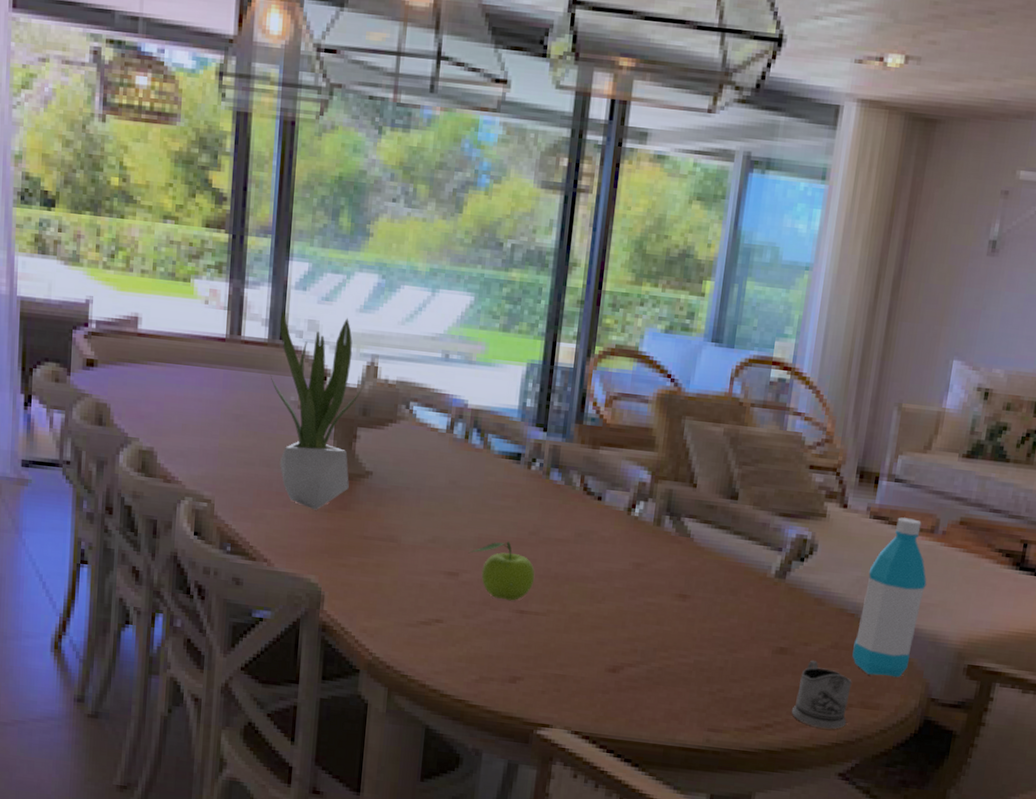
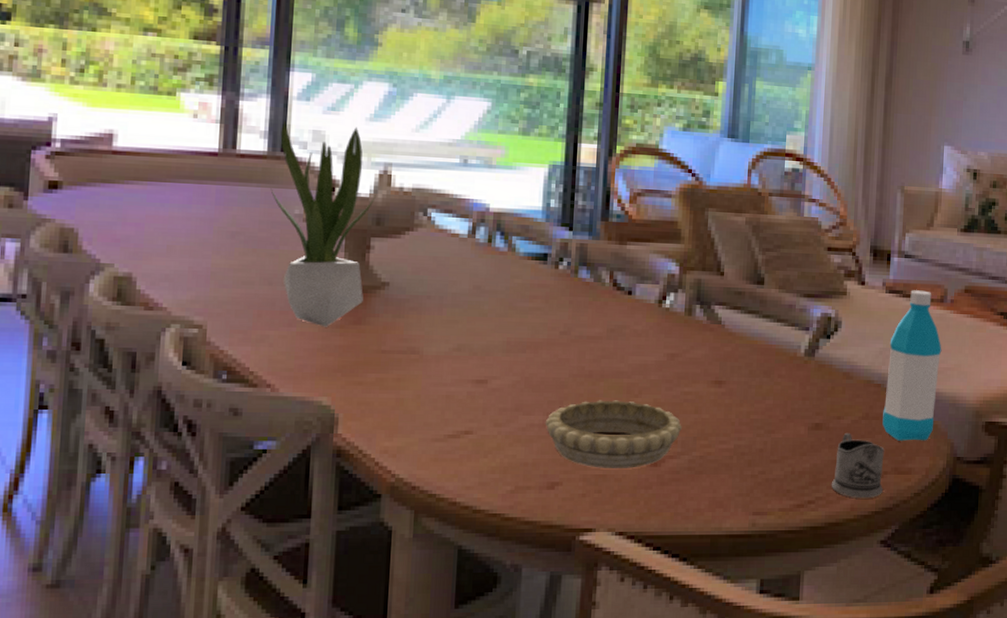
fruit: present [468,541,535,601] -> none [497,343,569,404]
decorative bowl: none [510,602,643,672] -> present [545,400,682,468]

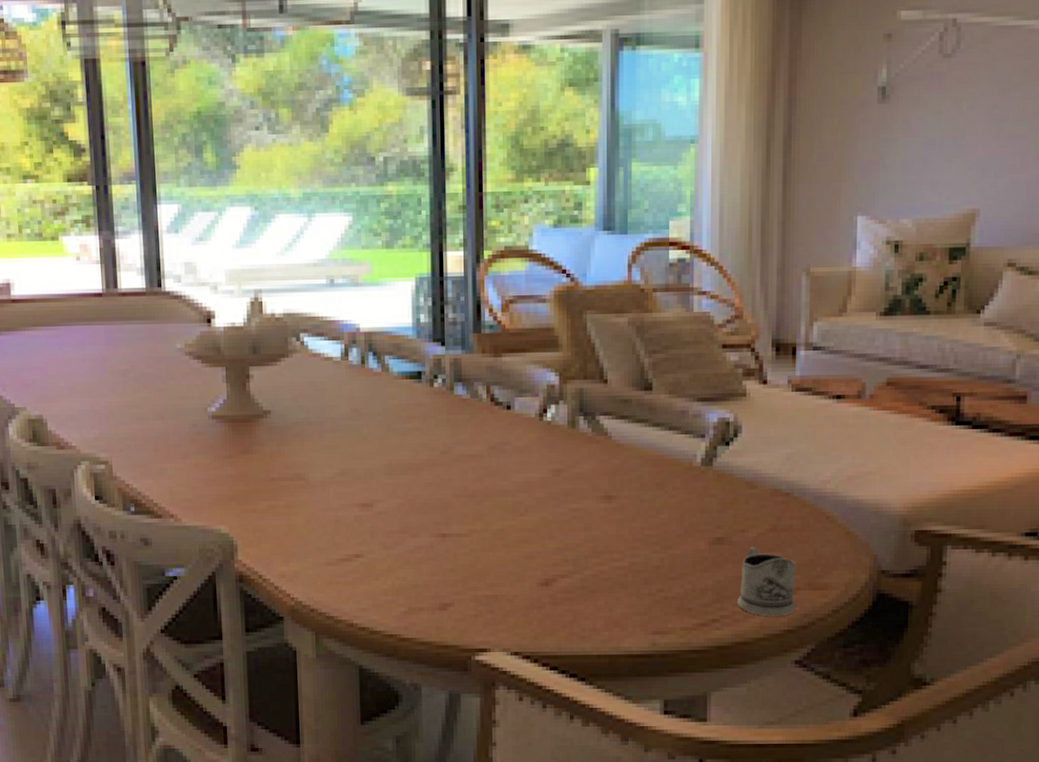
potted plant: present [270,120,376,327] -> none [152,255,250,458]
decorative bowl: present [545,400,682,468] -> none [432,519,572,589]
water bottle: present [882,290,942,441] -> none [793,386,861,554]

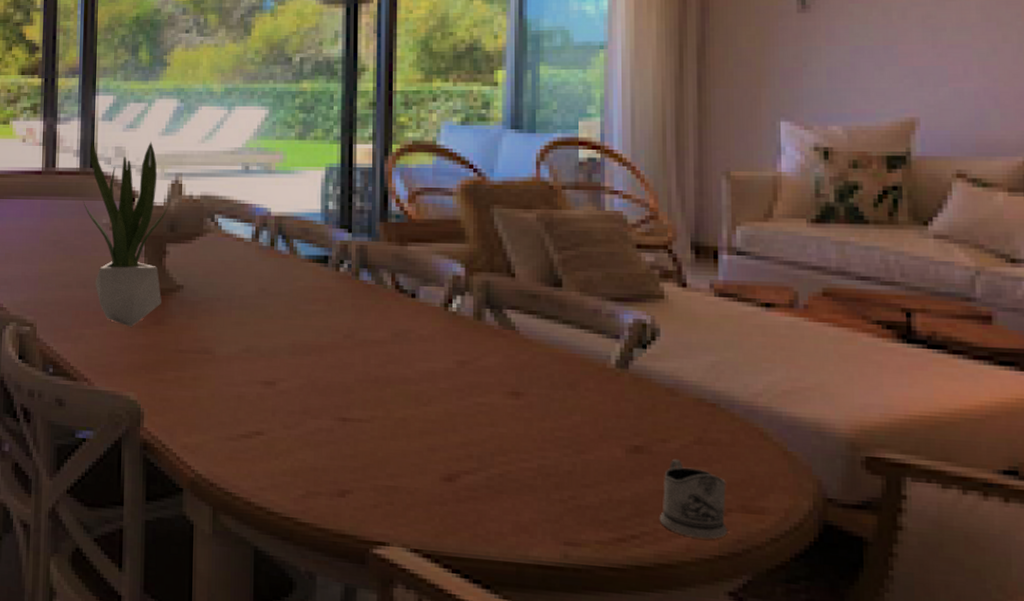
potted plant: none [152,255,250,458] -> present [83,140,169,327]

